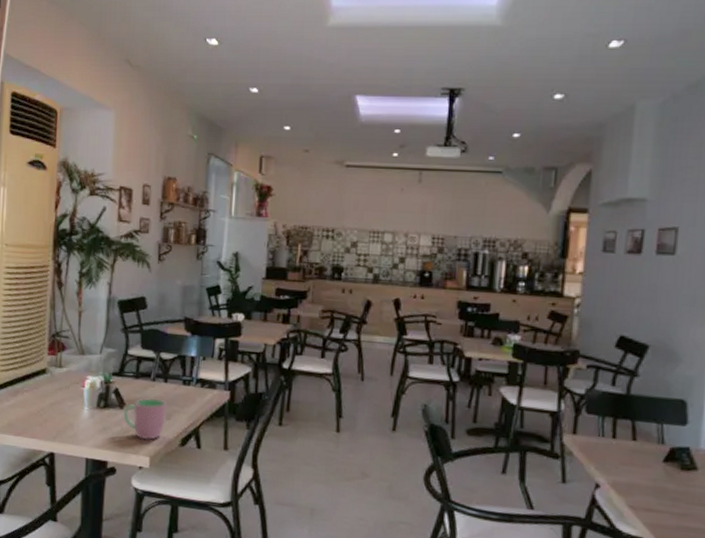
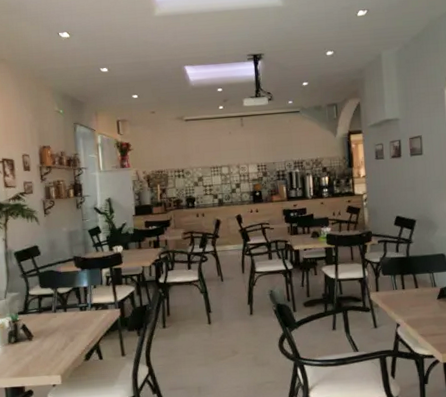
cup: present [123,398,167,441] -> none [32,326,70,363]

